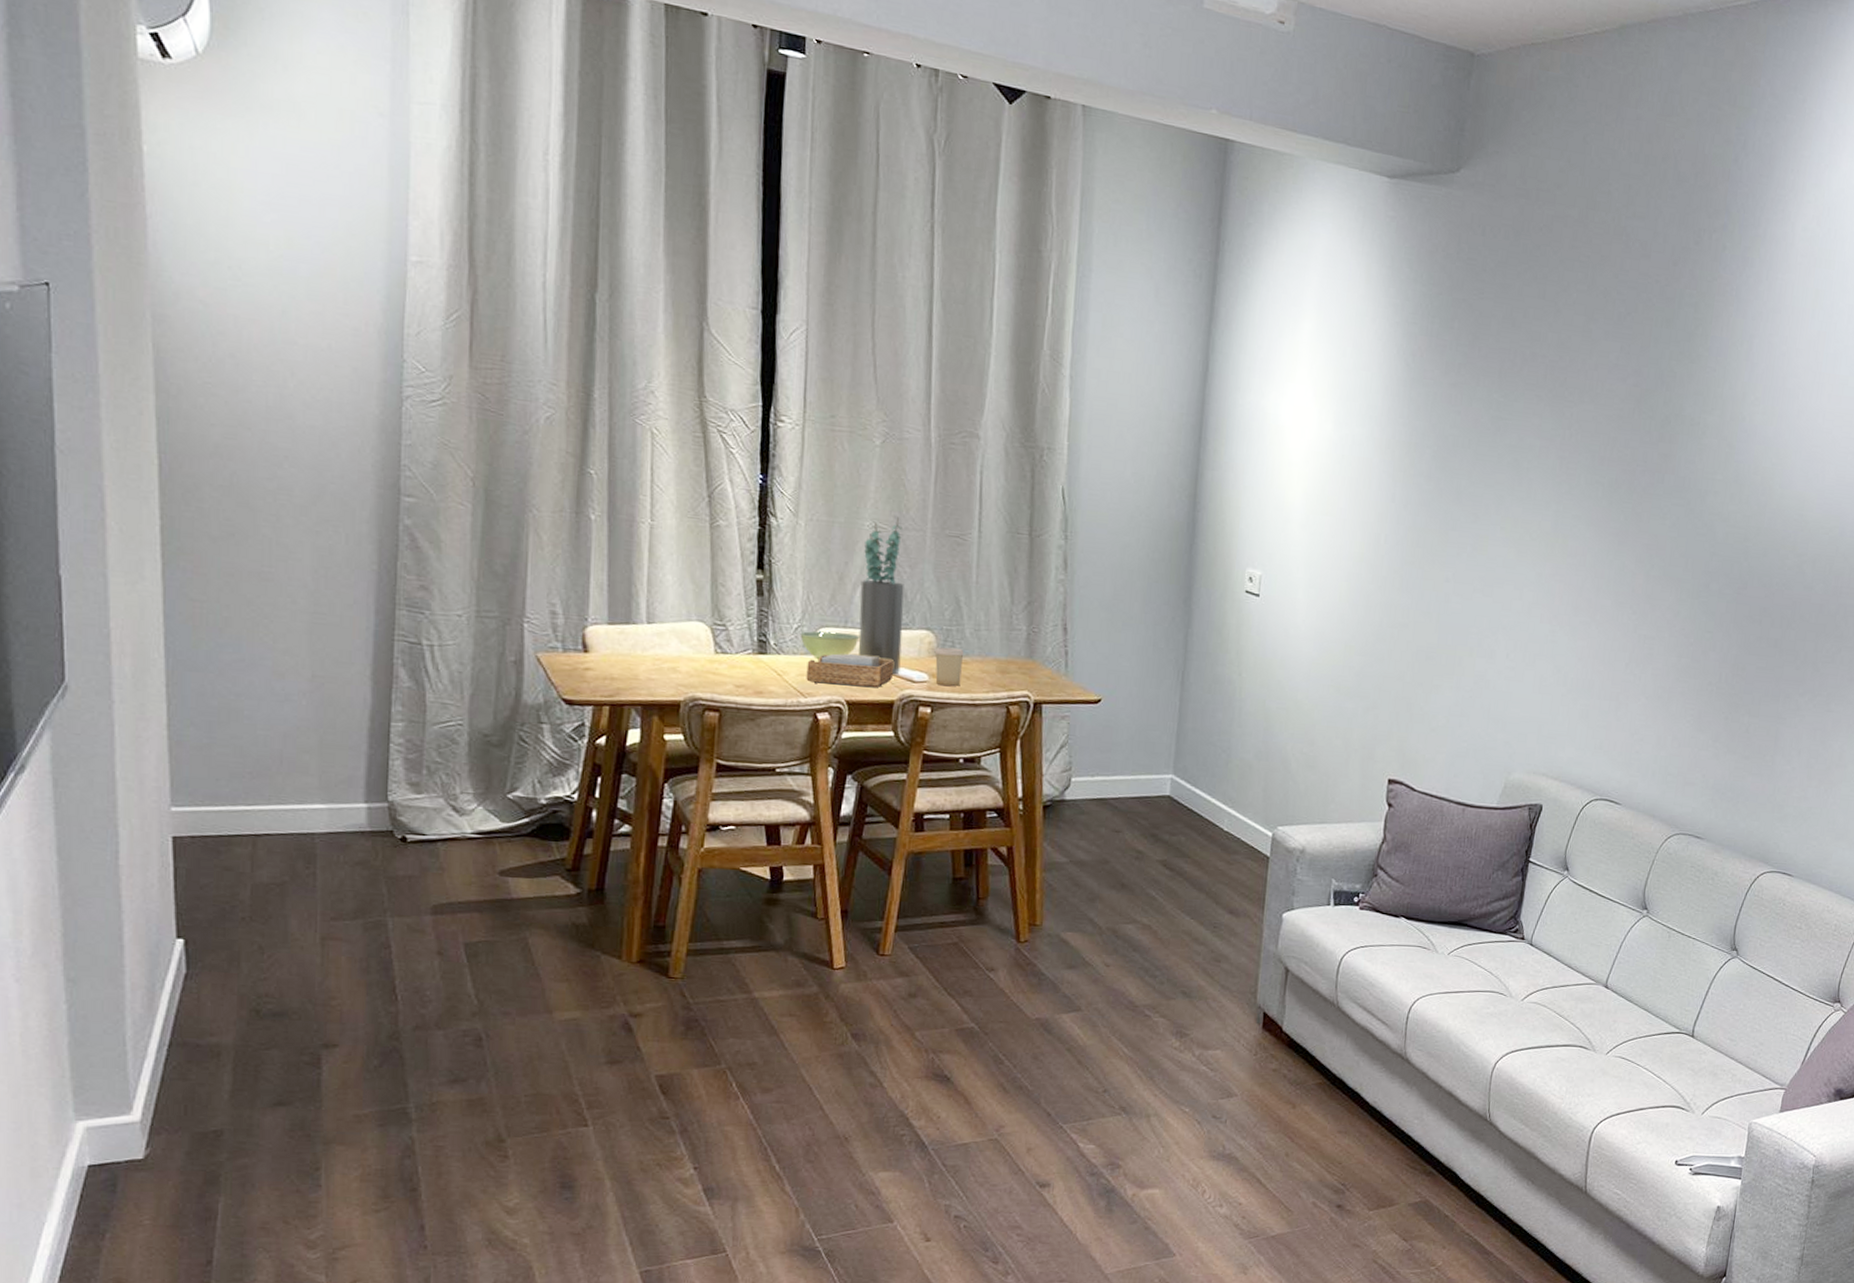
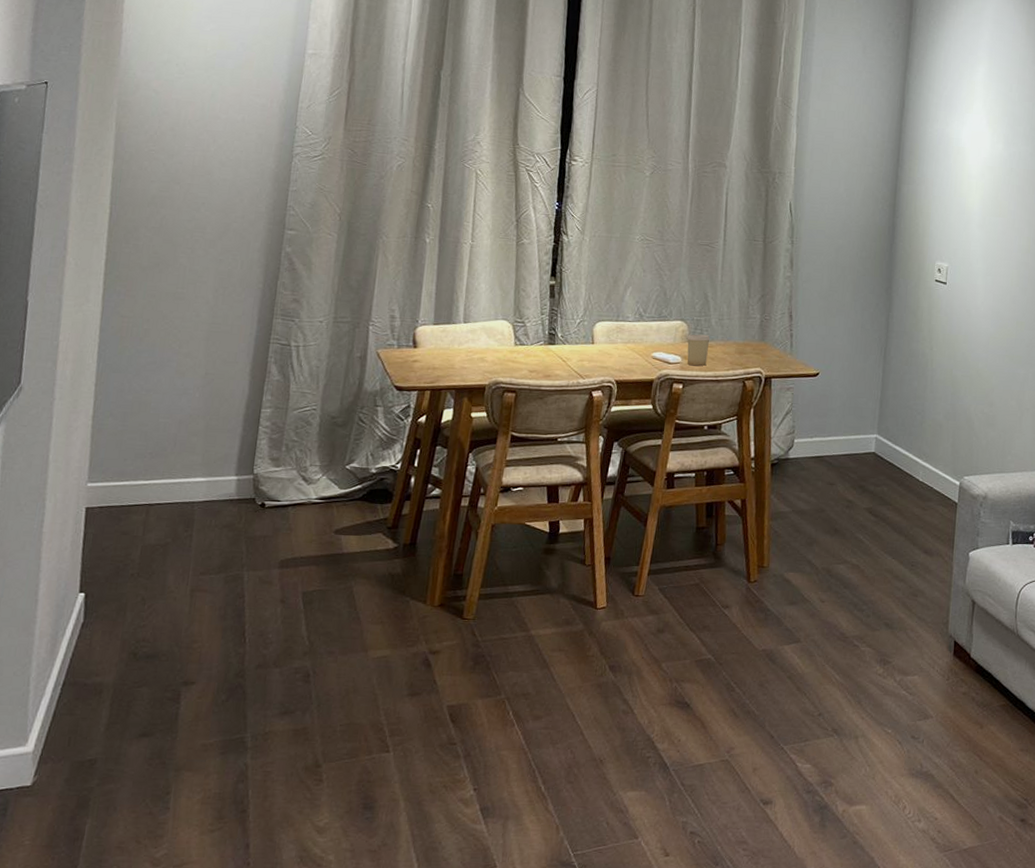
bowl: present [800,631,860,663] -> none [581,324,629,350]
napkin holder: present [806,653,894,687] -> none [585,342,655,369]
vase: present [858,517,904,675] -> none [626,231,665,358]

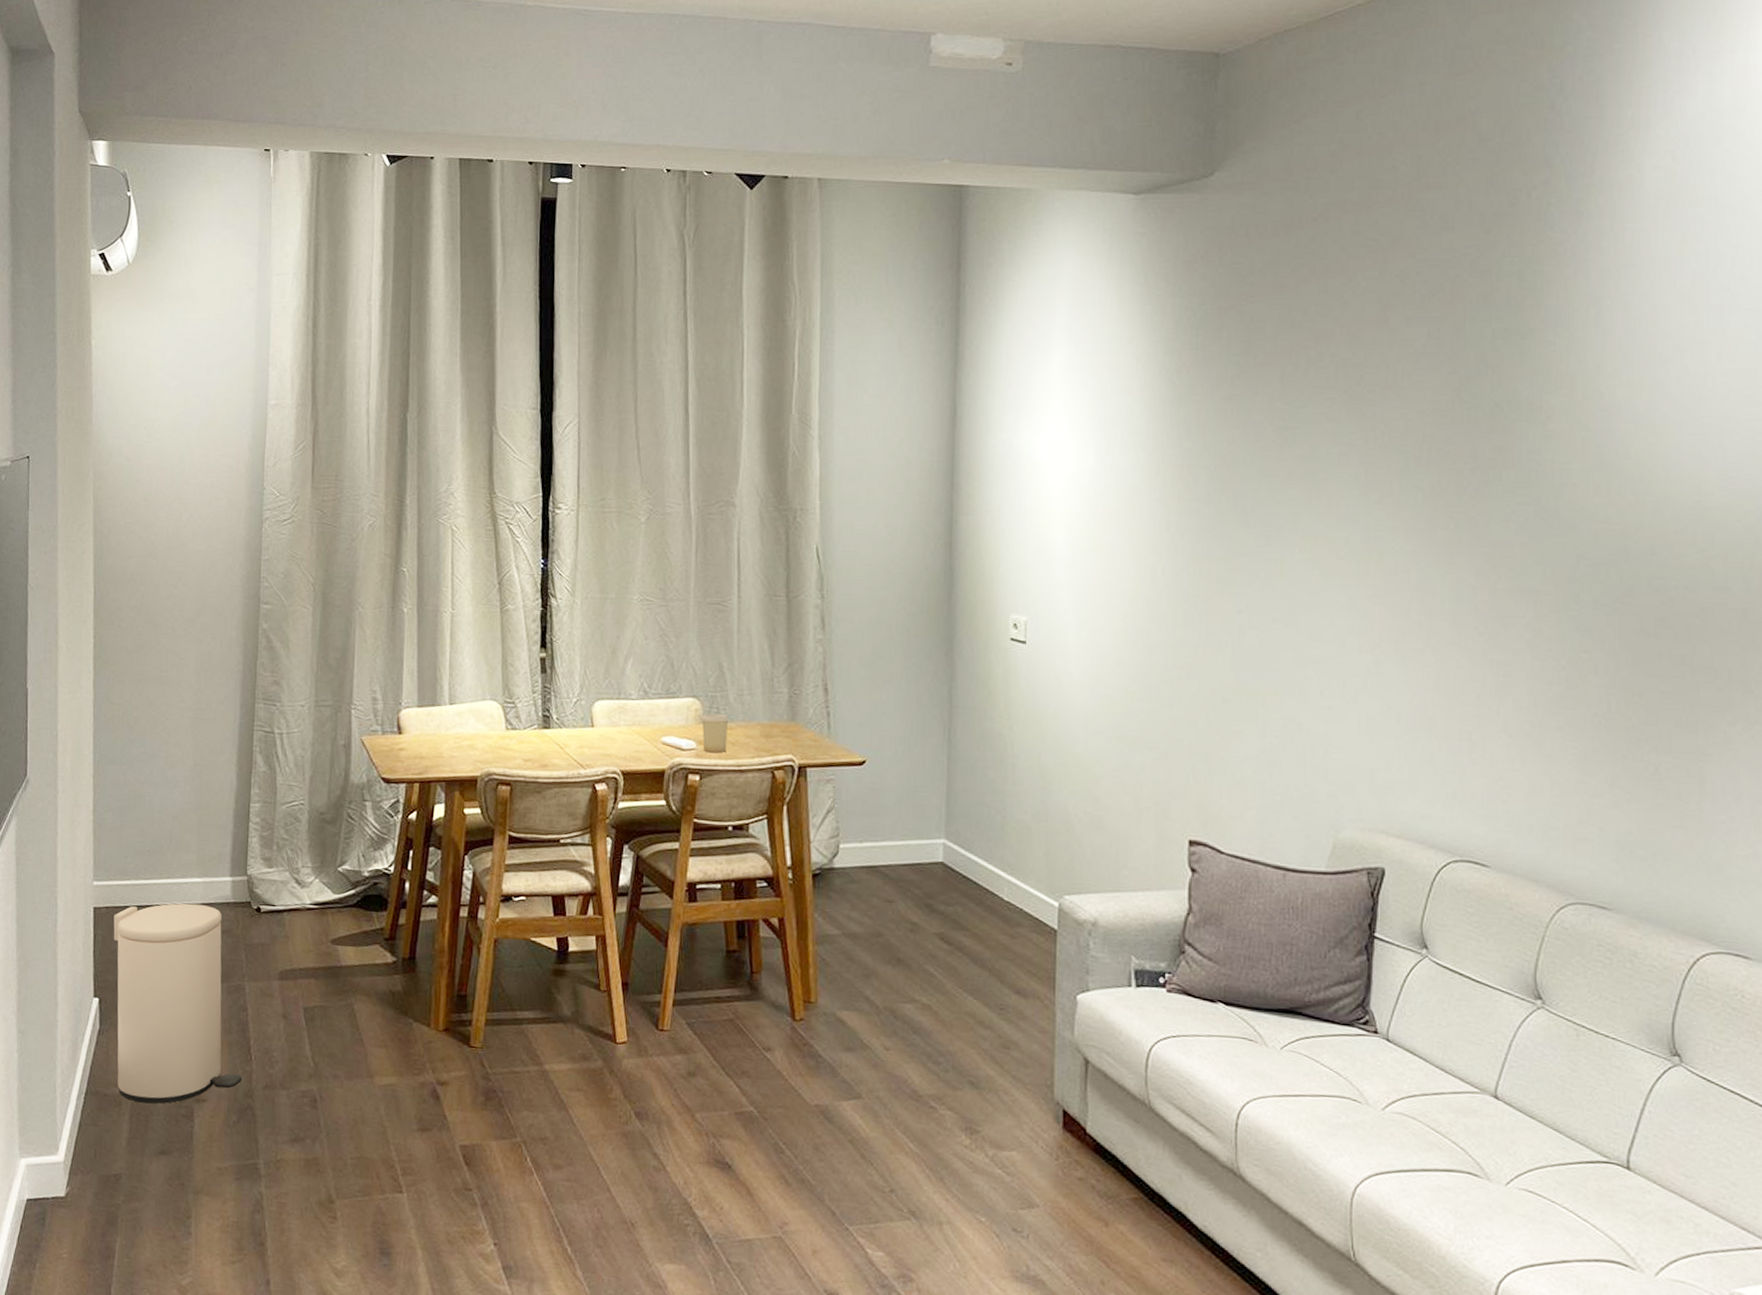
pedal bin: none [99,501,235,690] -> present [113,903,243,1104]

